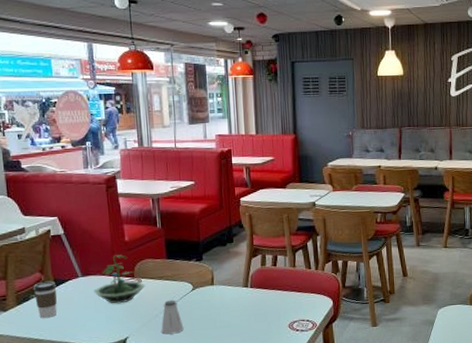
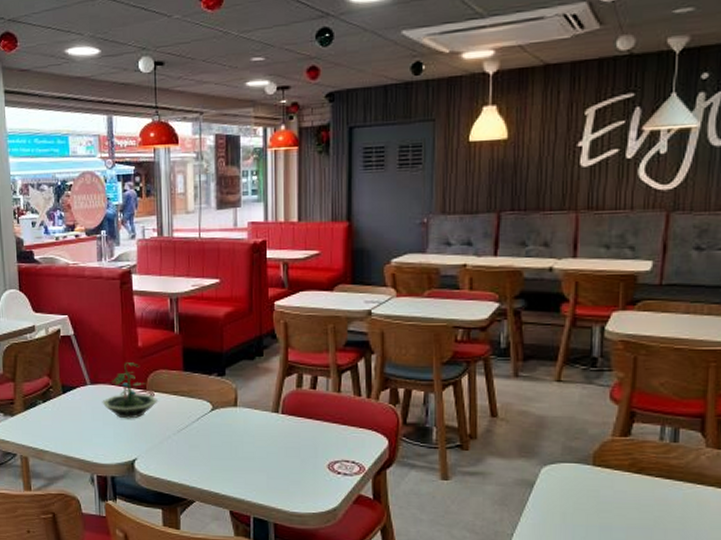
coffee cup: present [33,281,58,318] -> none [40,386,64,427]
saltshaker: present [161,300,184,335] -> none [174,420,199,461]

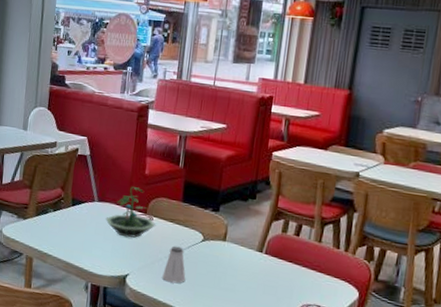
saltshaker: none [174,420,199,461] -> present [162,245,186,284]

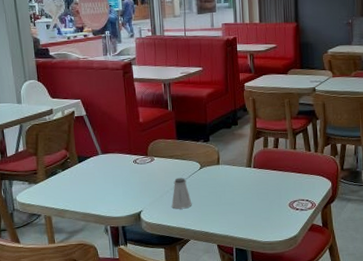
terrarium: present [105,186,156,238] -> none [112,135,158,180]

